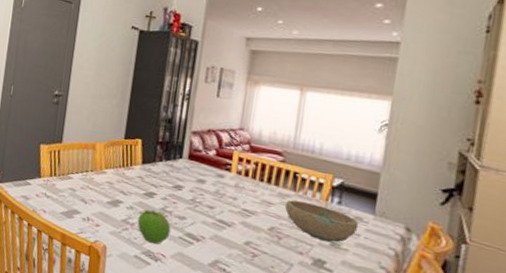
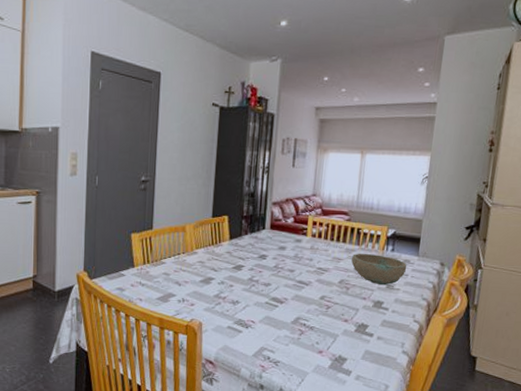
fruit: present [137,209,171,244] -> none [228,281,258,312]

